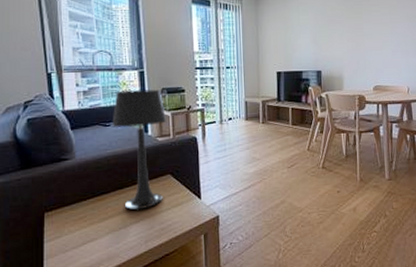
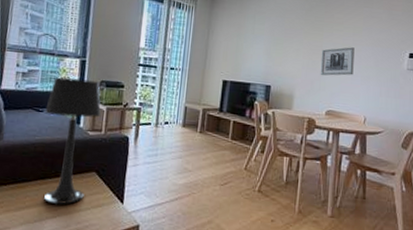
wall art: none [363,25,394,56] -> present [320,47,355,76]

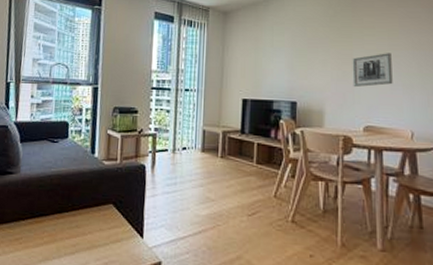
table lamp: present [43,77,101,205] -> none [59,106,116,240]

